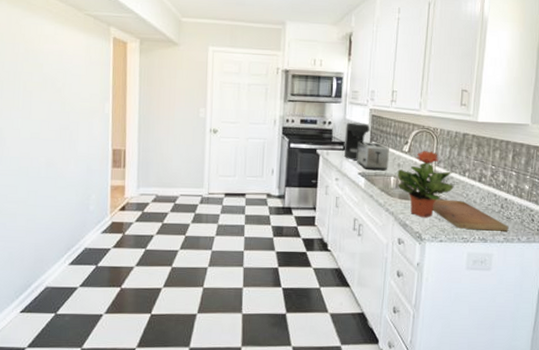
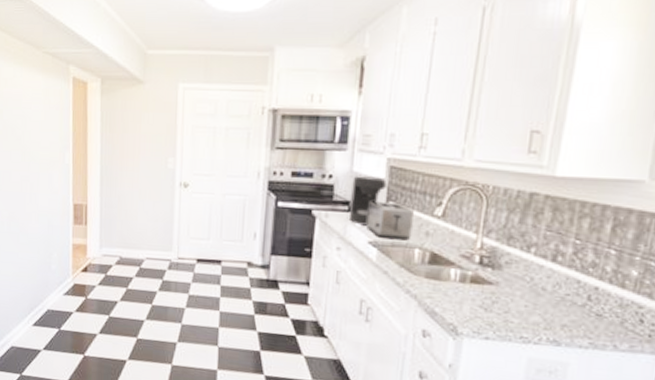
potted plant: present [397,151,454,218] -> none [424,215,511,307]
cutting board: present [433,199,509,231] -> none [476,282,599,334]

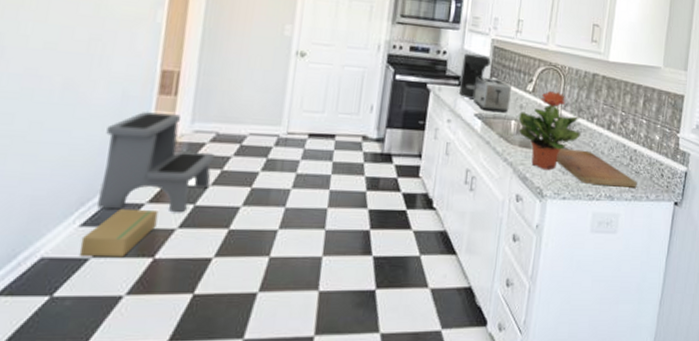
box: none [34,314,84,352] -> present [79,208,159,258]
step stool: none [41,238,120,321] -> present [96,111,214,213]
potted plant: none [424,215,511,307] -> present [518,91,581,171]
cutting board: none [476,282,599,334] -> present [556,148,637,188]

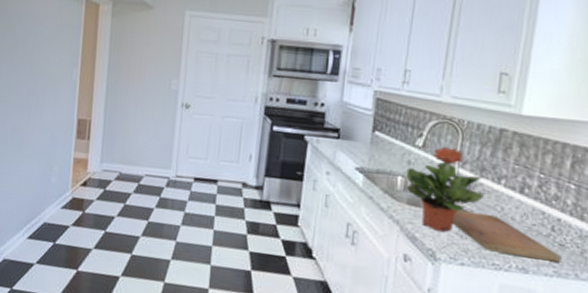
box: present [79,208,159,258] -> none [27,228,80,267]
step stool: present [96,111,214,213] -> none [37,151,119,236]
coffee maker: present [459,53,491,99] -> none [339,105,373,153]
toaster: present [473,76,512,113] -> none [354,129,398,168]

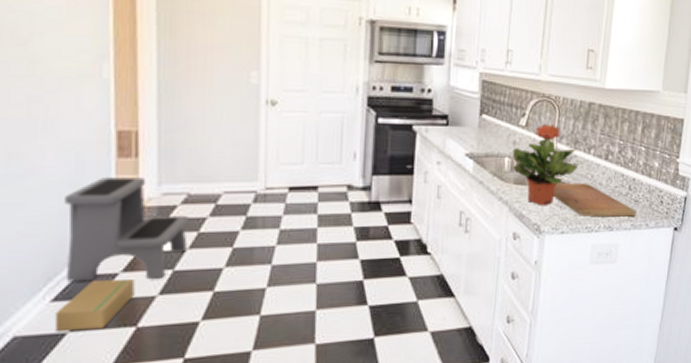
box: none [27,228,80,267] -> present [54,279,135,332]
step stool: none [37,151,119,236] -> present [64,176,188,282]

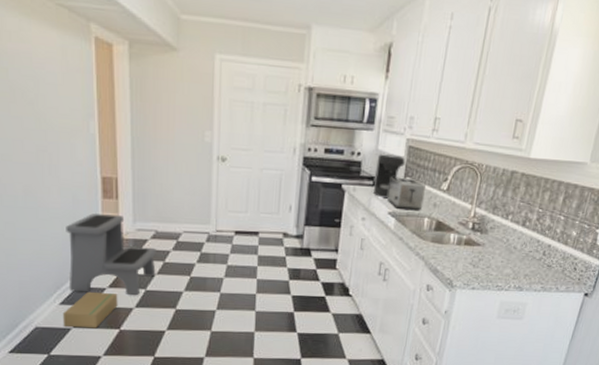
coffee maker: none [448,90,479,139] -> present [374,154,405,199]
toaster: none [463,114,504,151] -> present [387,176,427,211]
potted plant: present [512,124,578,206] -> none [431,189,494,264]
cutting board: present [553,183,637,217] -> none [467,244,549,280]

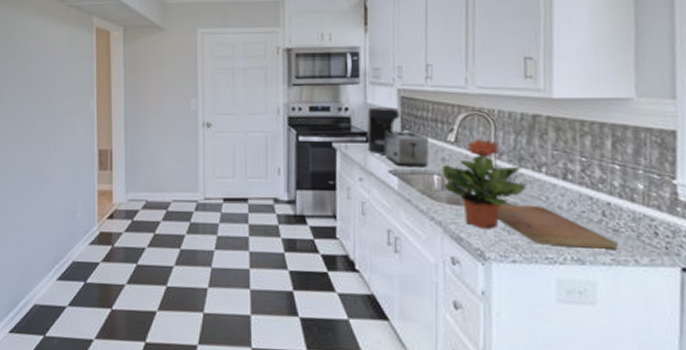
box: present [62,291,118,329] -> none [59,266,110,307]
step stool: present [66,212,156,296] -> none [66,184,147,271]
potted plant: none [431,189,494,264] -> present [442,140,526,230]
cutting board: none [467,244,549,280] -> present [497,204,618,249]

